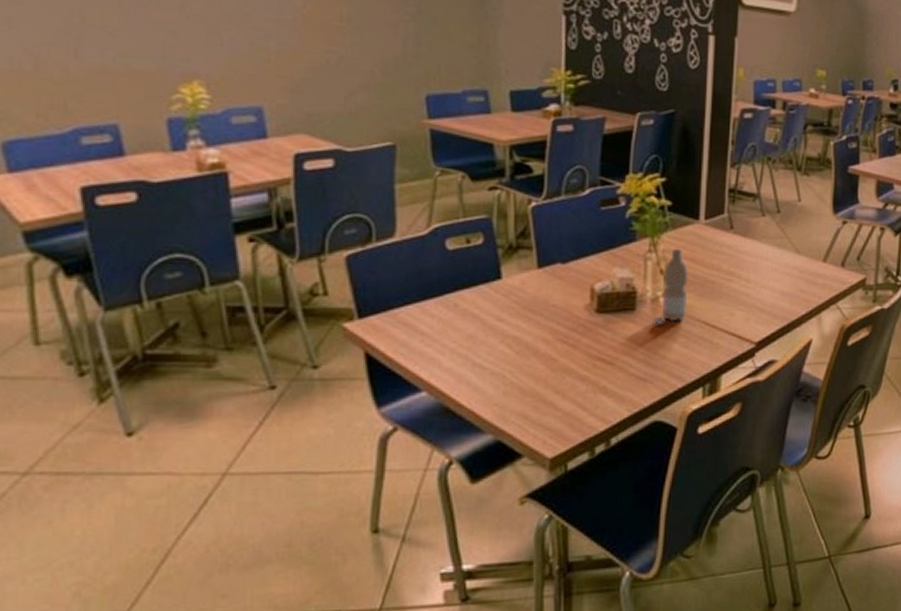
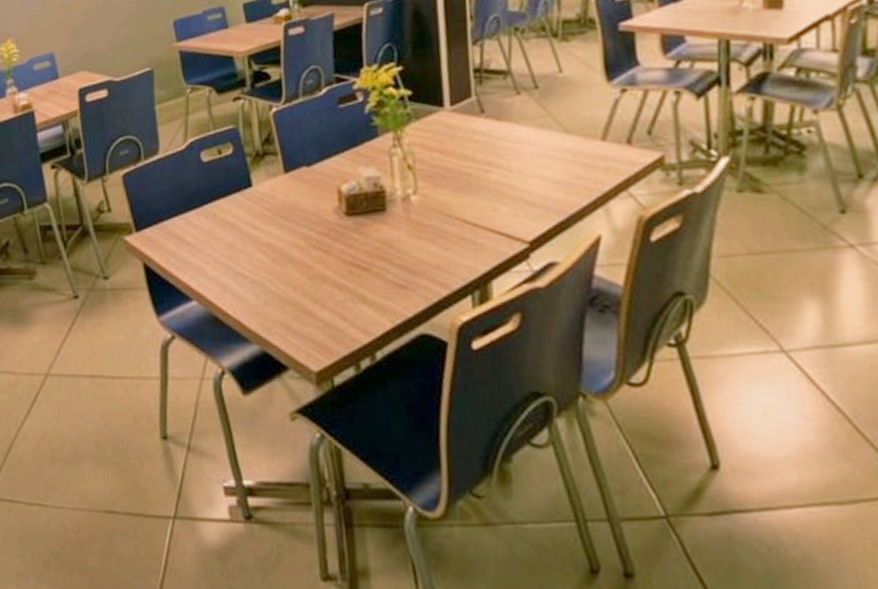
water bottle: present [653,249,689,324] -> none [406,141,443,225]

